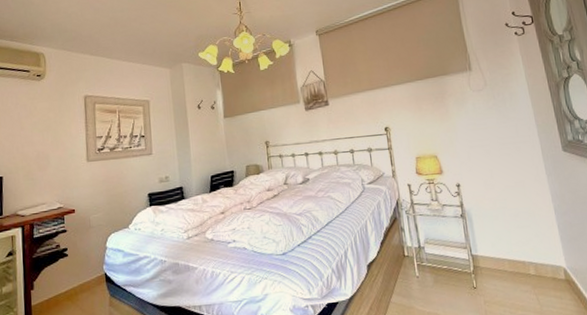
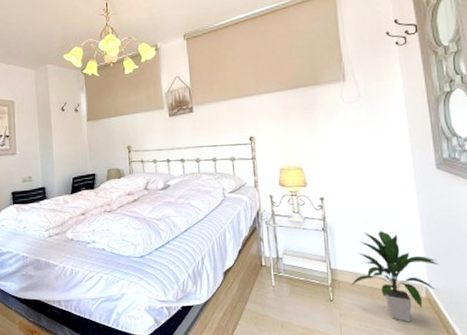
indoor plant: none [492,214,575,306] -> present [350,231,439,323]

